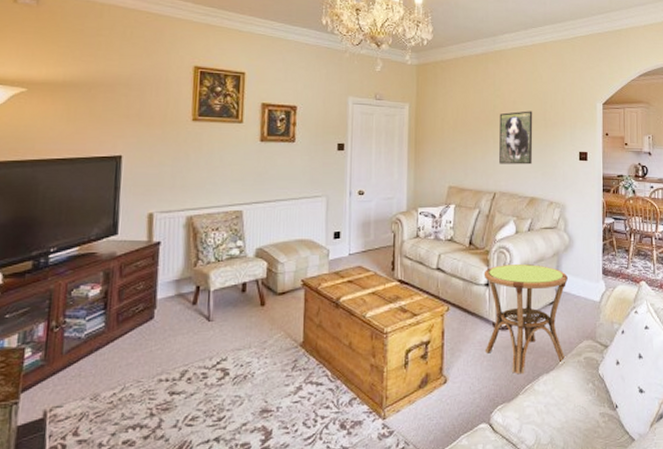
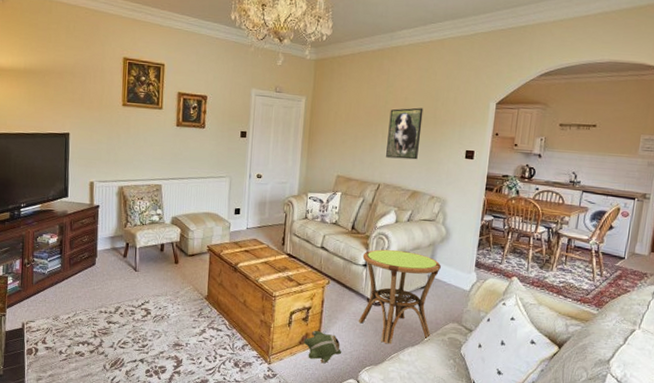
plush toy: none [423,368,470,409] -> present [303,330,342,364]

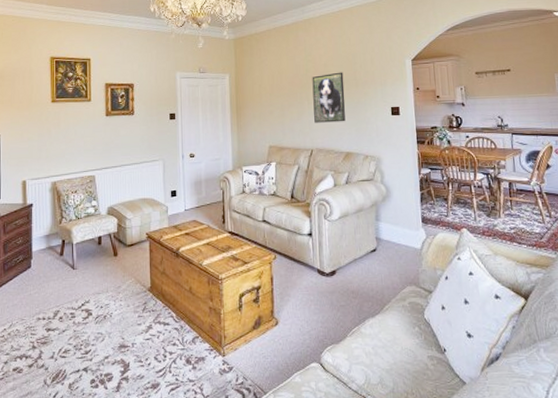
plush toy: present [303,330,342,364] -> none [257,311,300,348]
side table: present [358,249,441,345] -> none [306,215,391,318]

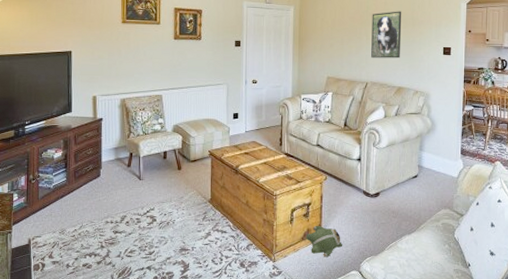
plush toy: none [257,311,300,348] -> present [305,225,343,257]

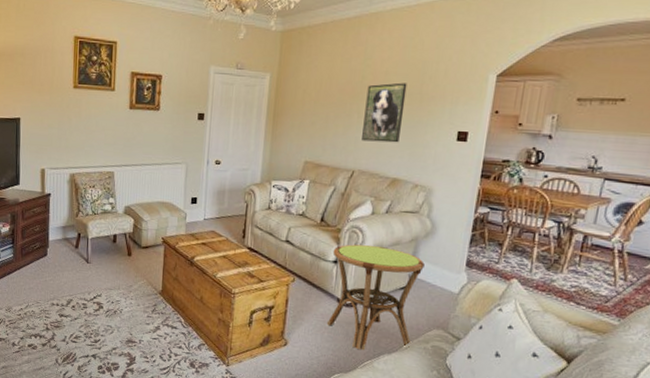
plush toy: present [305,225,343,257] -> none [265,331,308,368]
side table: none [356,143,429,234] -> present [326,244,425,351]

